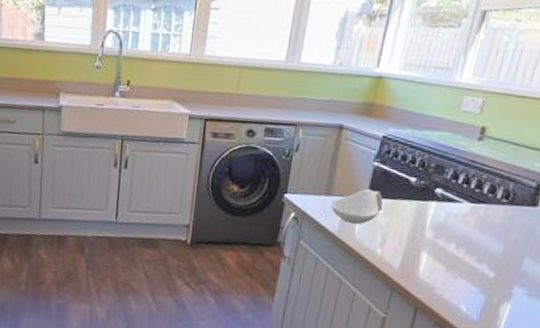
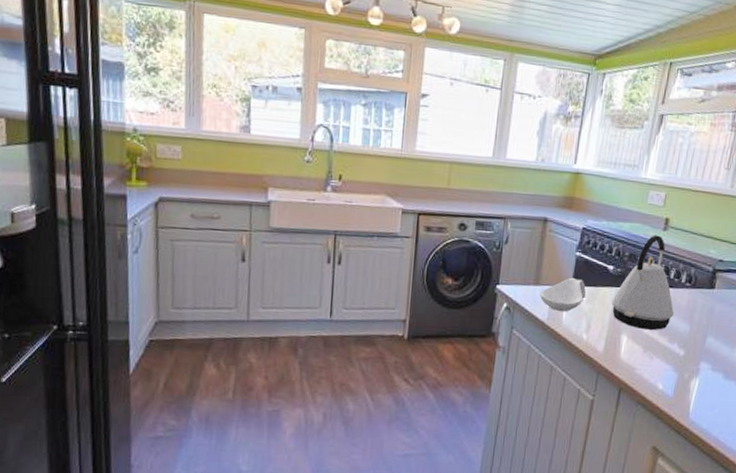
kettle: none [412,145,485,249] -> present [611,235,674,331]

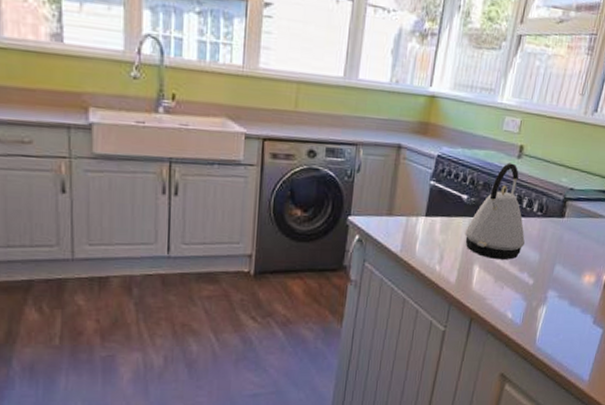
spoon rest: present [539,277,587,312] -> none [392,207,440,244]

